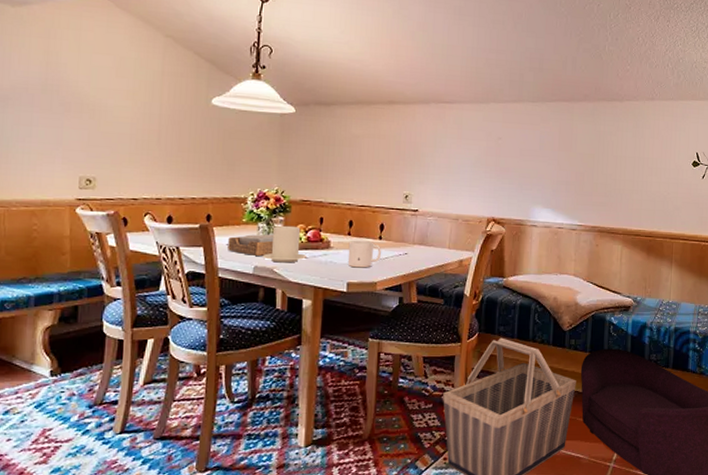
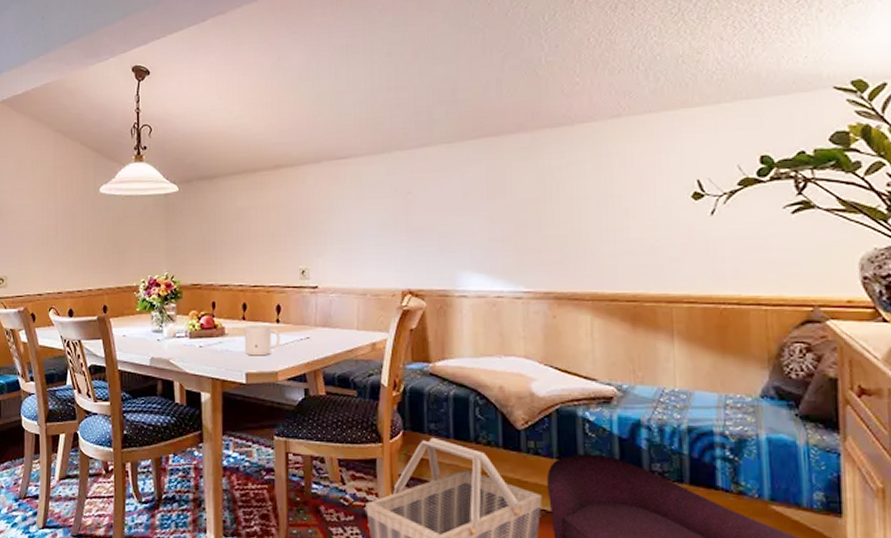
napkin holder: present [228,234,275,256] -> none [124,322,168,346]
candle: present [262,225,308,263] -> none [158,312,202,353]

